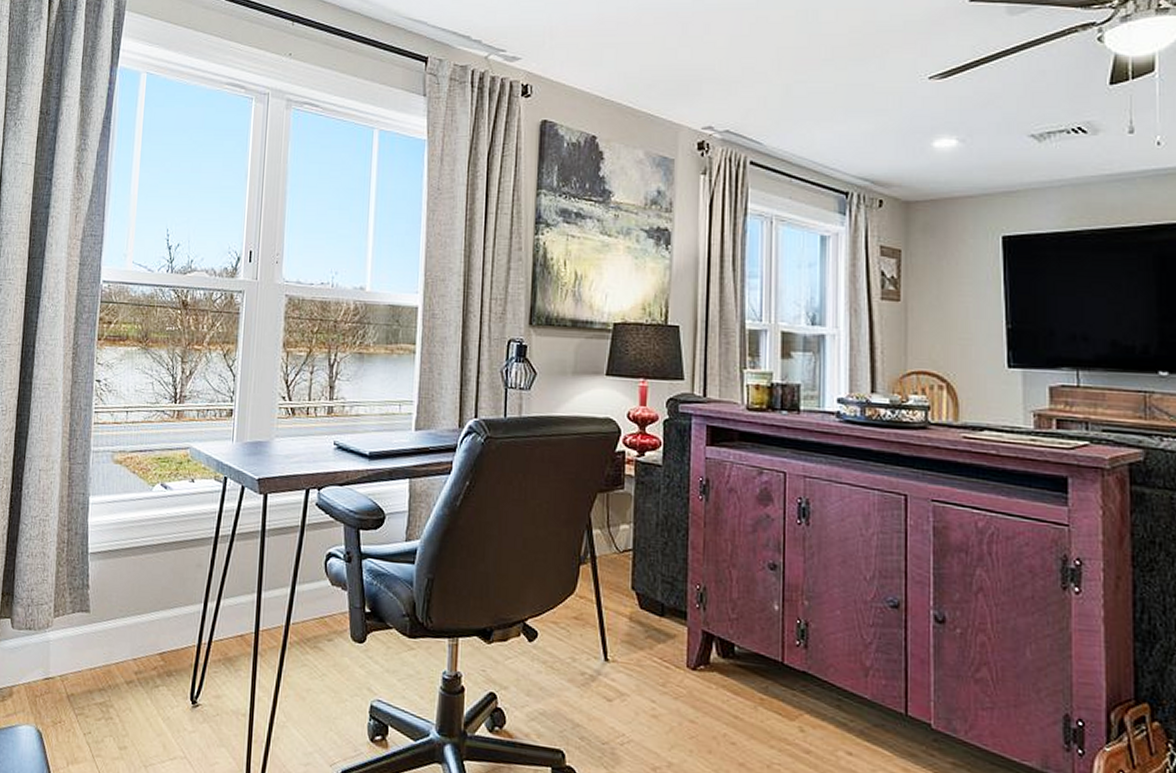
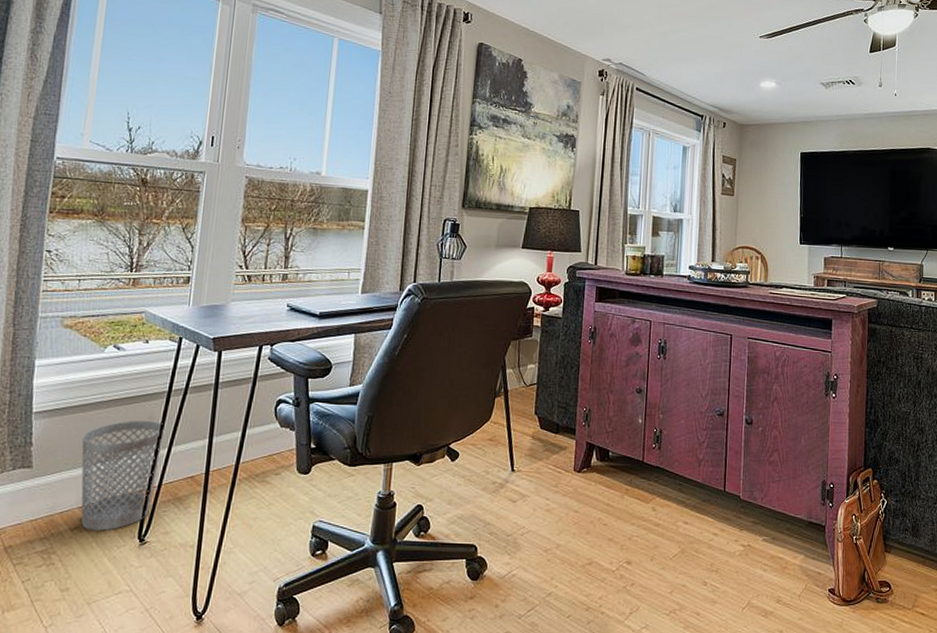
wastebasket: none [134,567,214,688] -> present [81,420,166,531]

